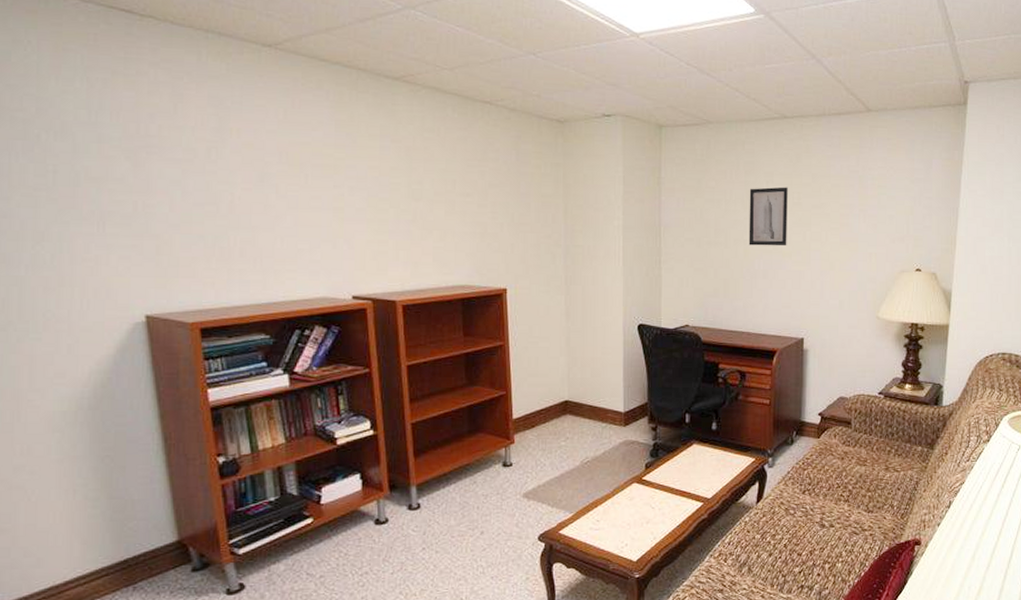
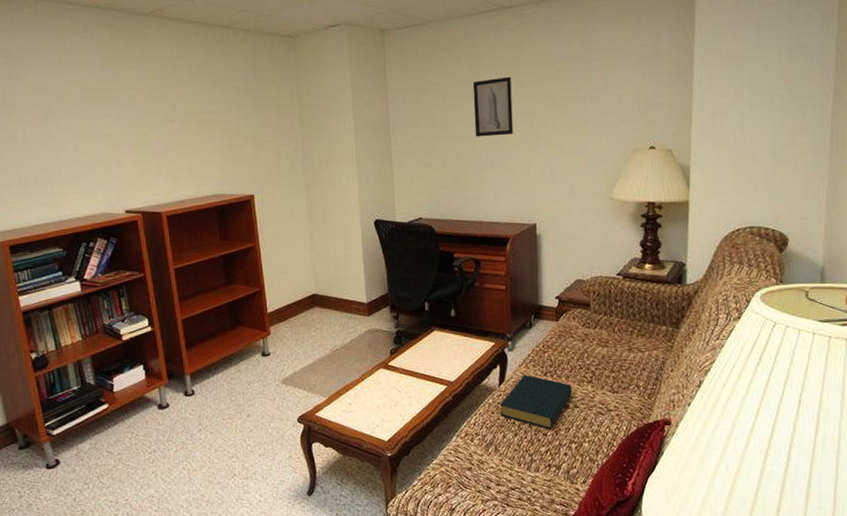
hardback book: none [757,492,829,549] -> present [500,374,572,429]

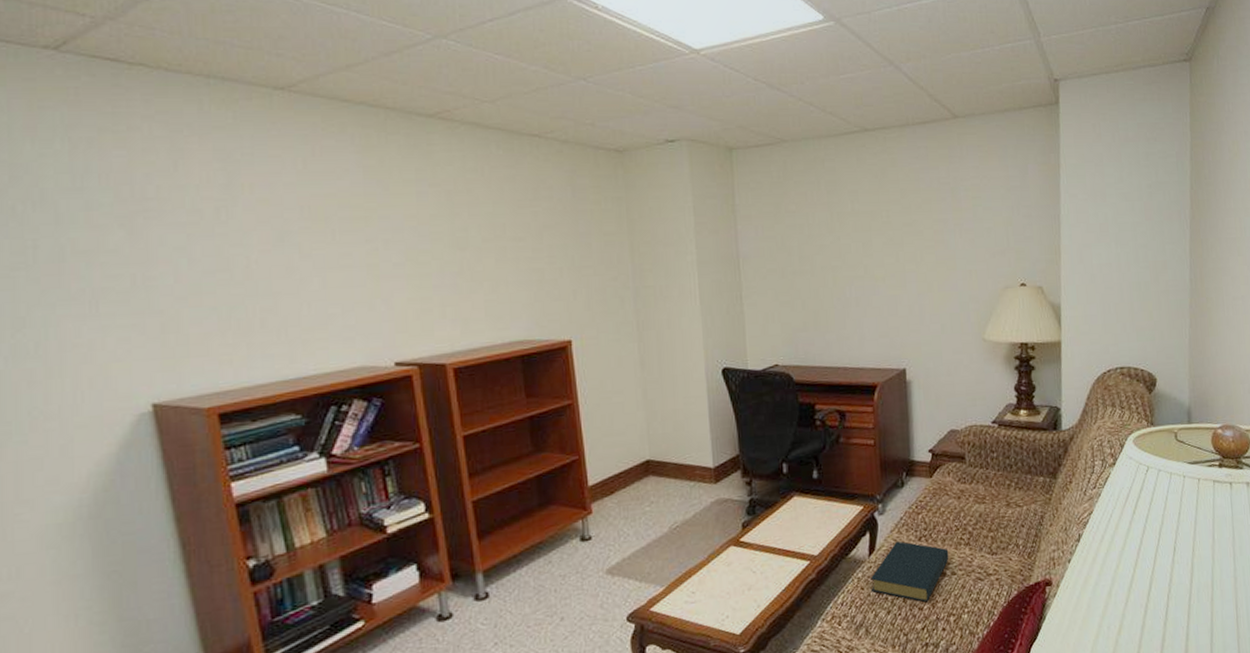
wall art: present [472,76,514,137] -> none [833,205,879,272]

